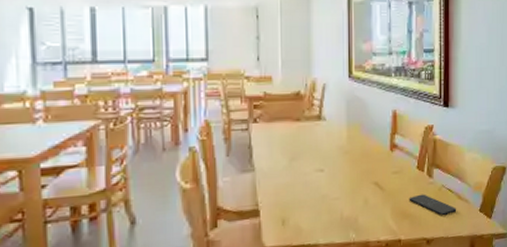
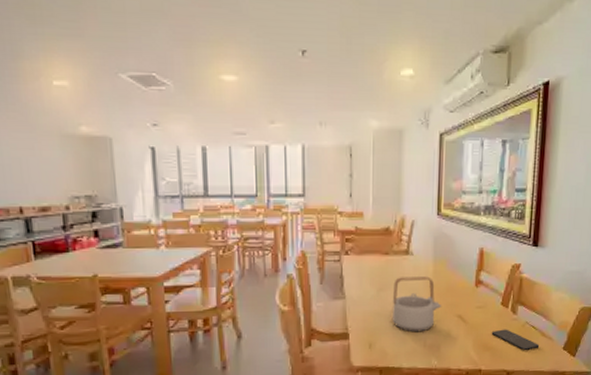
teapot: none [305,142,358,204] -> present [392,276,442,332]

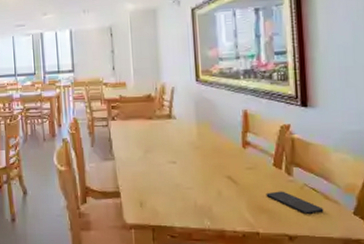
teapot: present [392,276,442,332] -> none [159,138,210,193]

